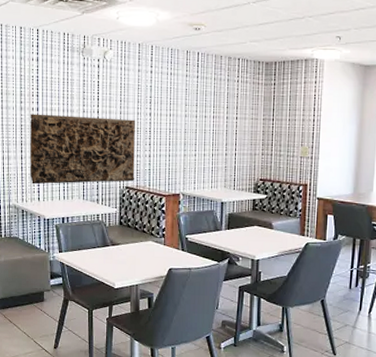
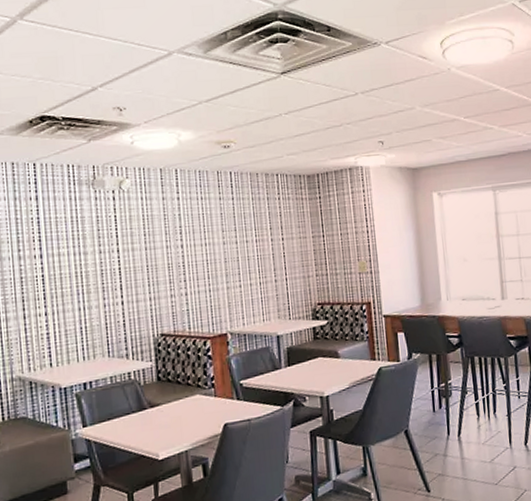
relief panel: present [30,114,135,185] -> none [32,254,171,348]

